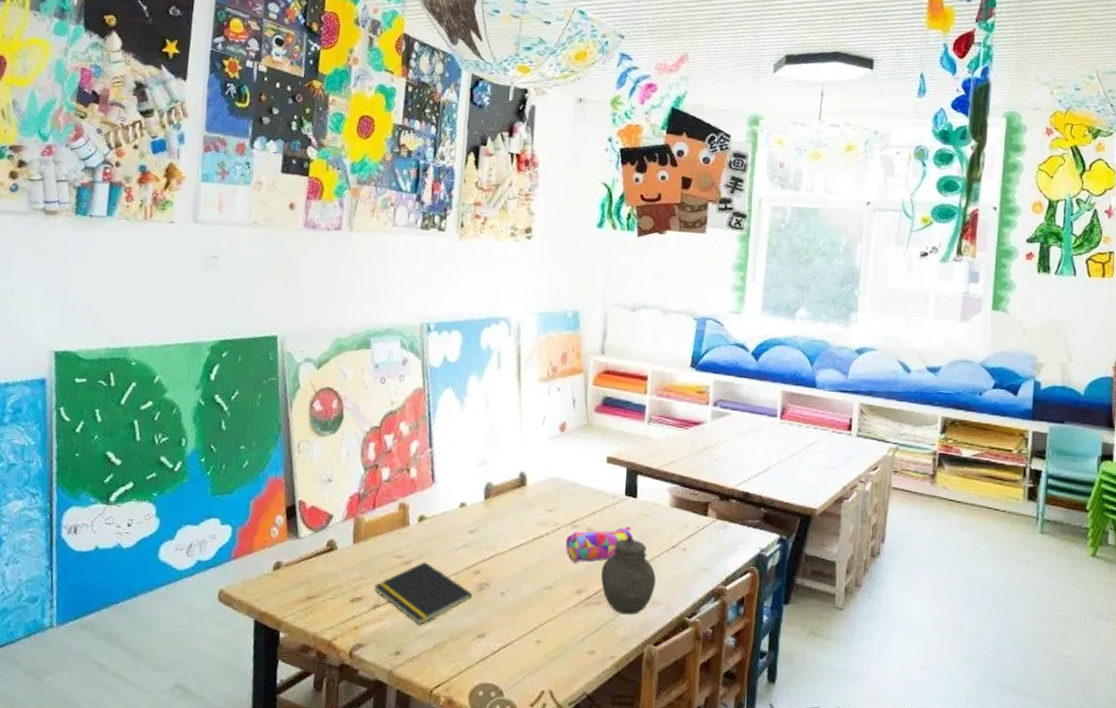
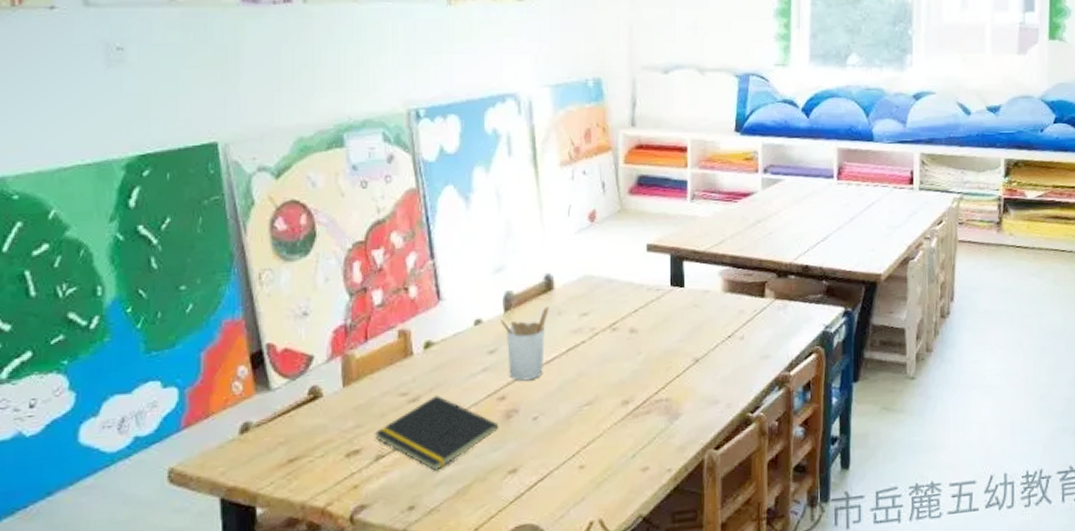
utensil holder: none [480,499,521,561] -> present [499,306,549,381]
pencil case: present [565,525,632,563] -> none [605,320,682,371]
jar: present [601,536,656,615] -> none [650,331,712,421]

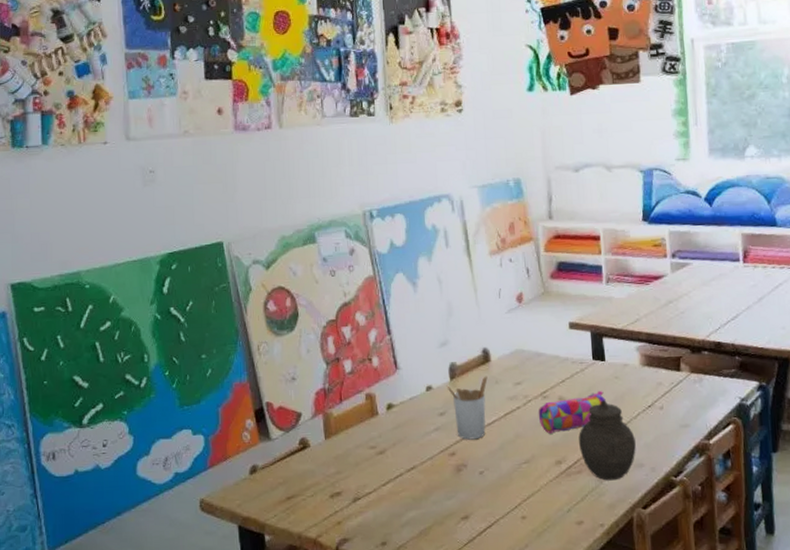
notepad: present [375,395,499,471] -> none [352,450,452,514]
pencil case: none [605,320,682,371] -> present [538,390,606,434]
jar: none [650,331,712,421] -> present [579,400,636,481]

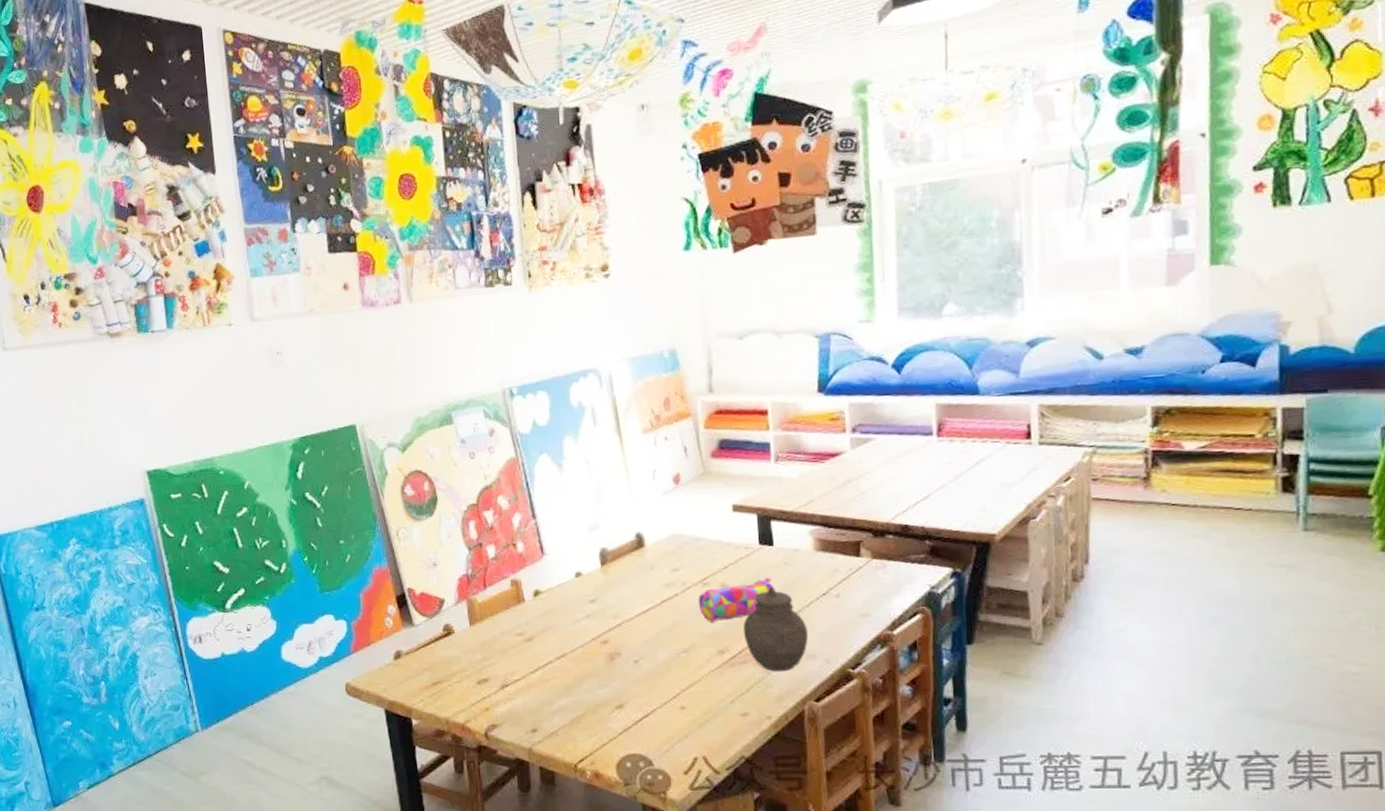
utensil holder: present [446,376,488,440] -> none [597,562,642,628]

